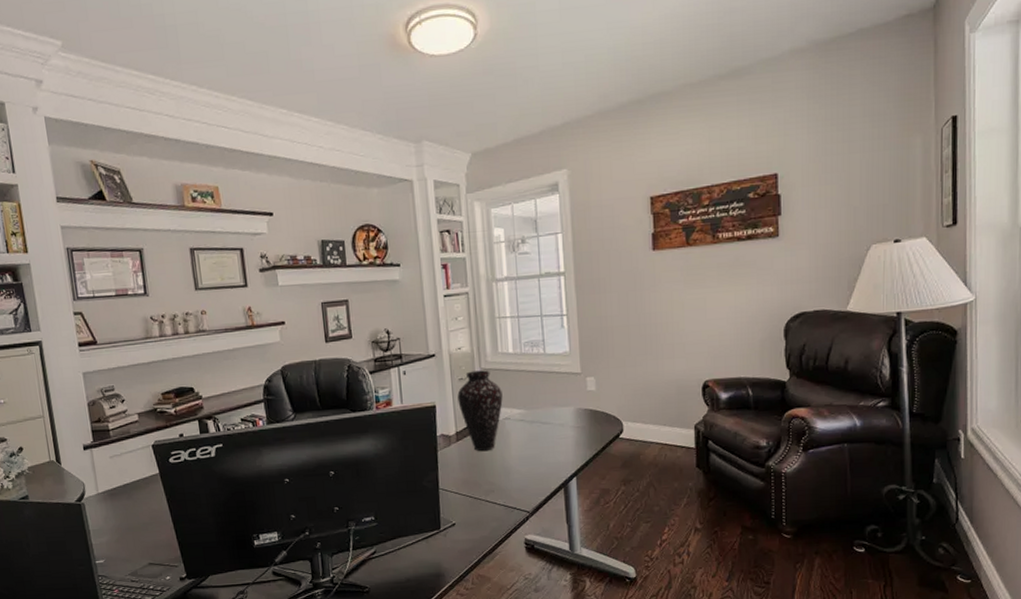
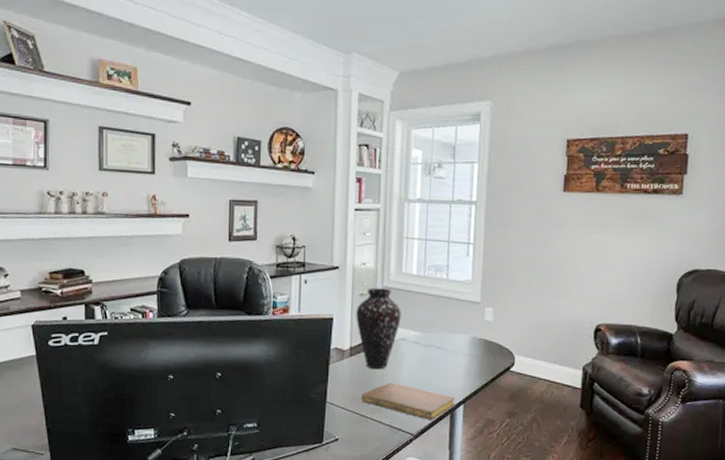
notebook: none [473,462,567,496] -> present [361,382,455,420]

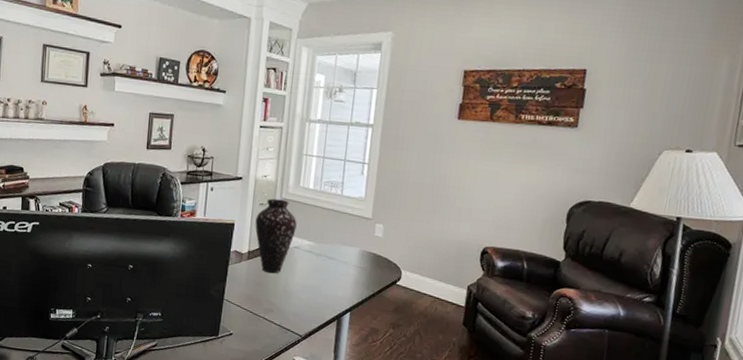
notebook: present [361,382,455,420] -> none [255,285,342,324]

